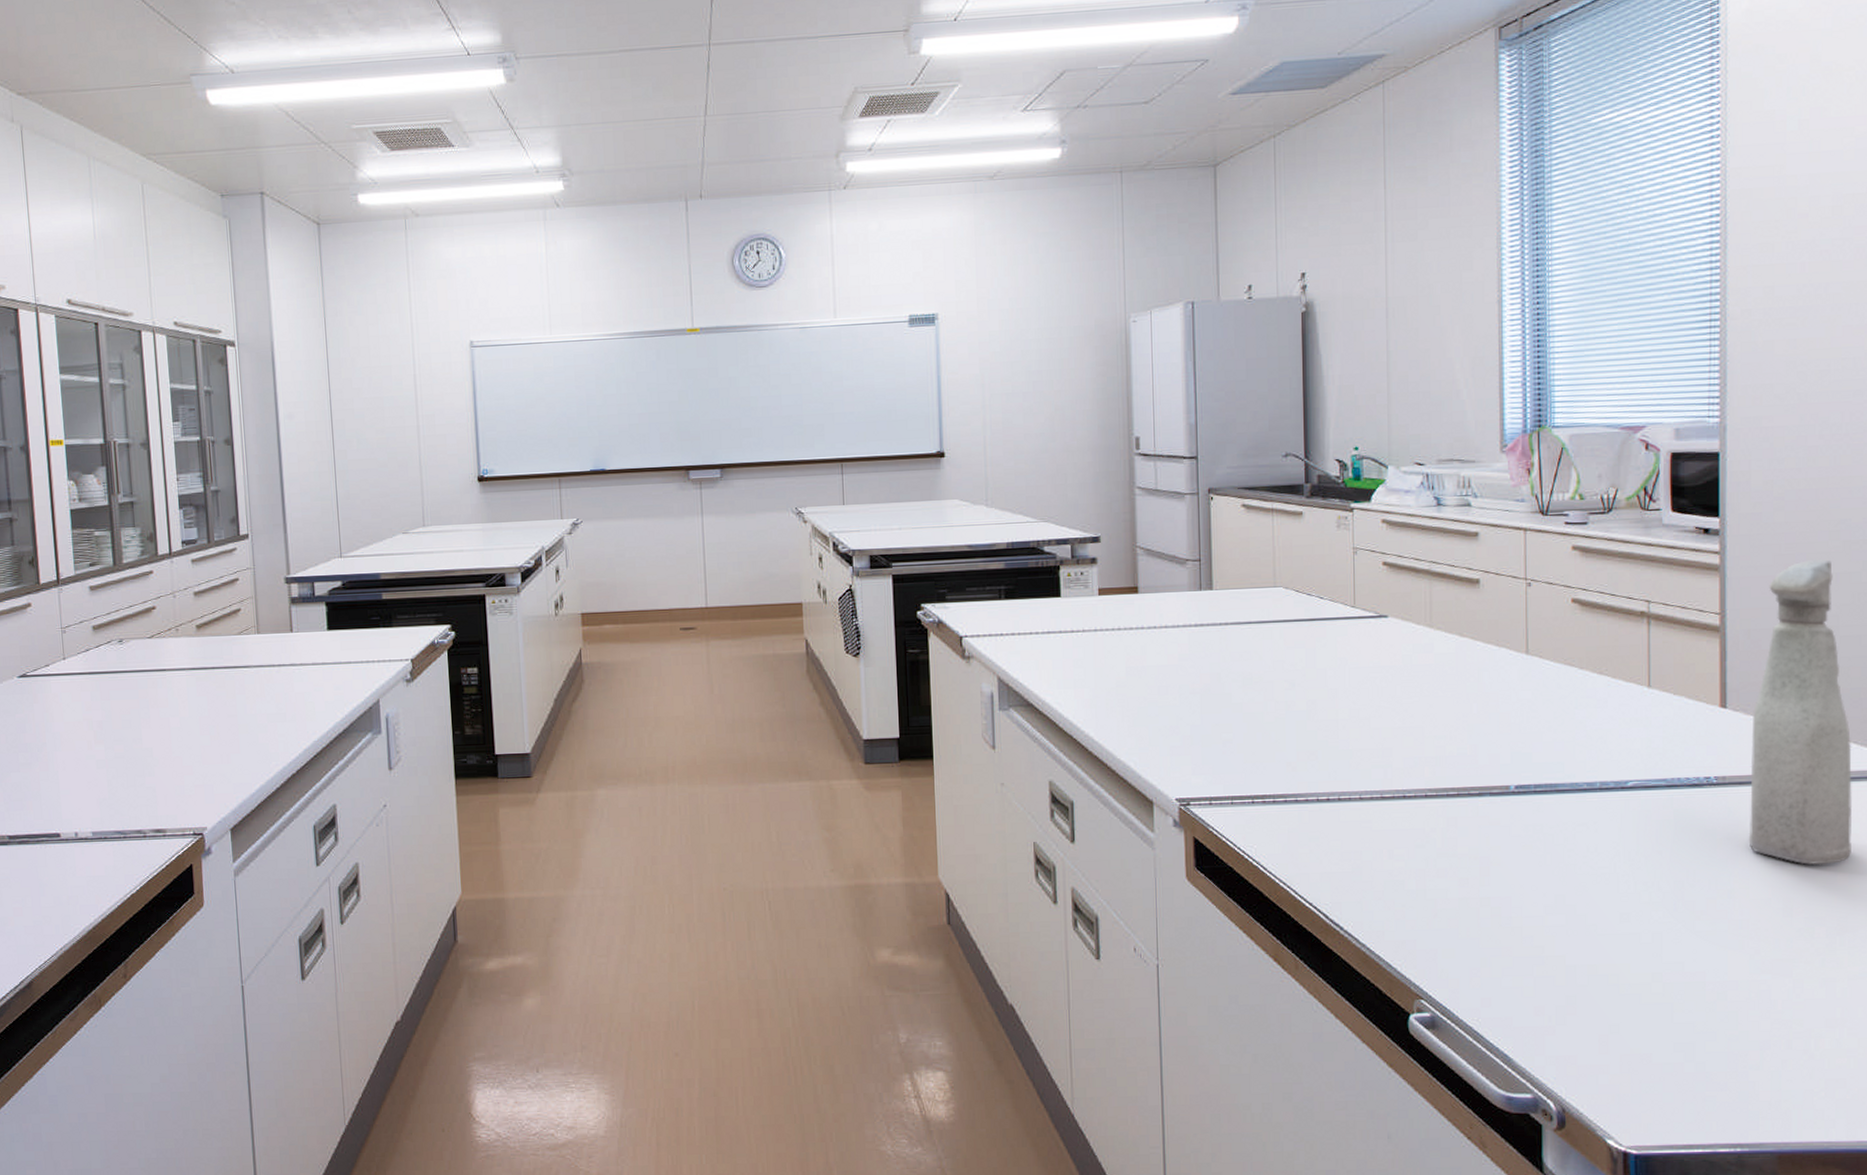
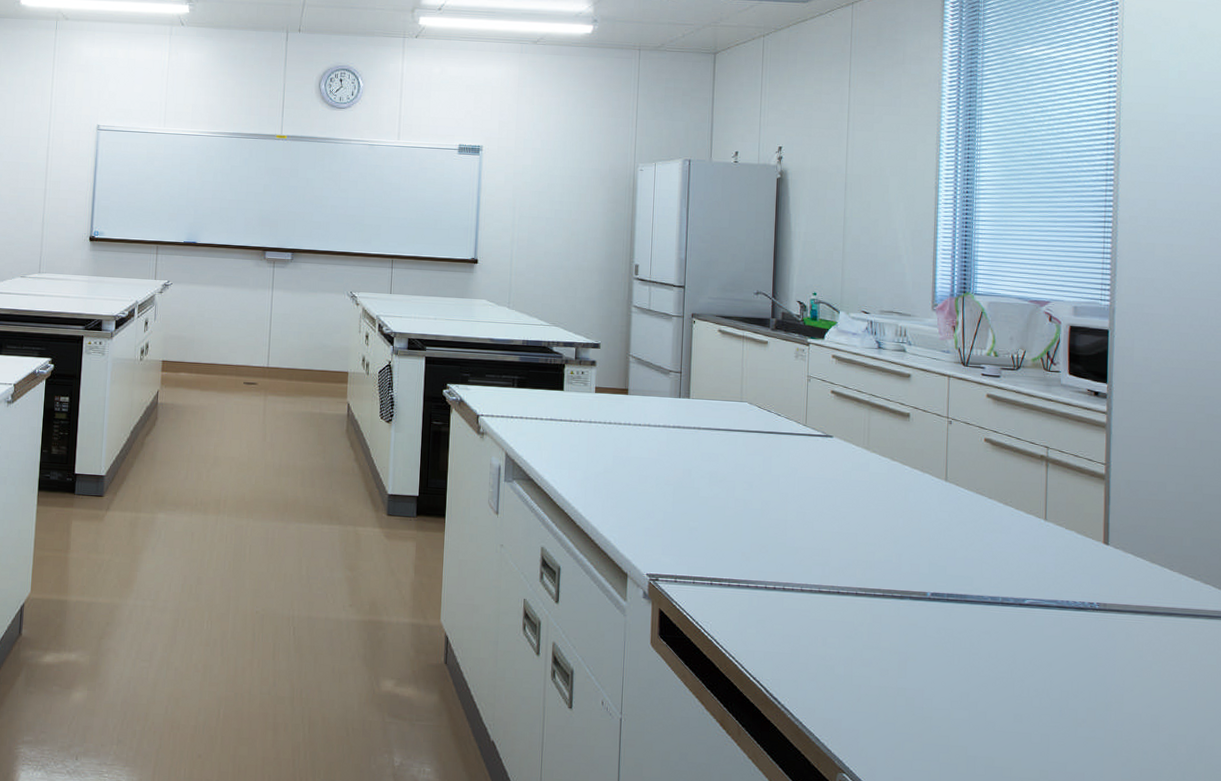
spray bottle: present [1748,559,1852,866] -> none [1124,427,1211,690]

